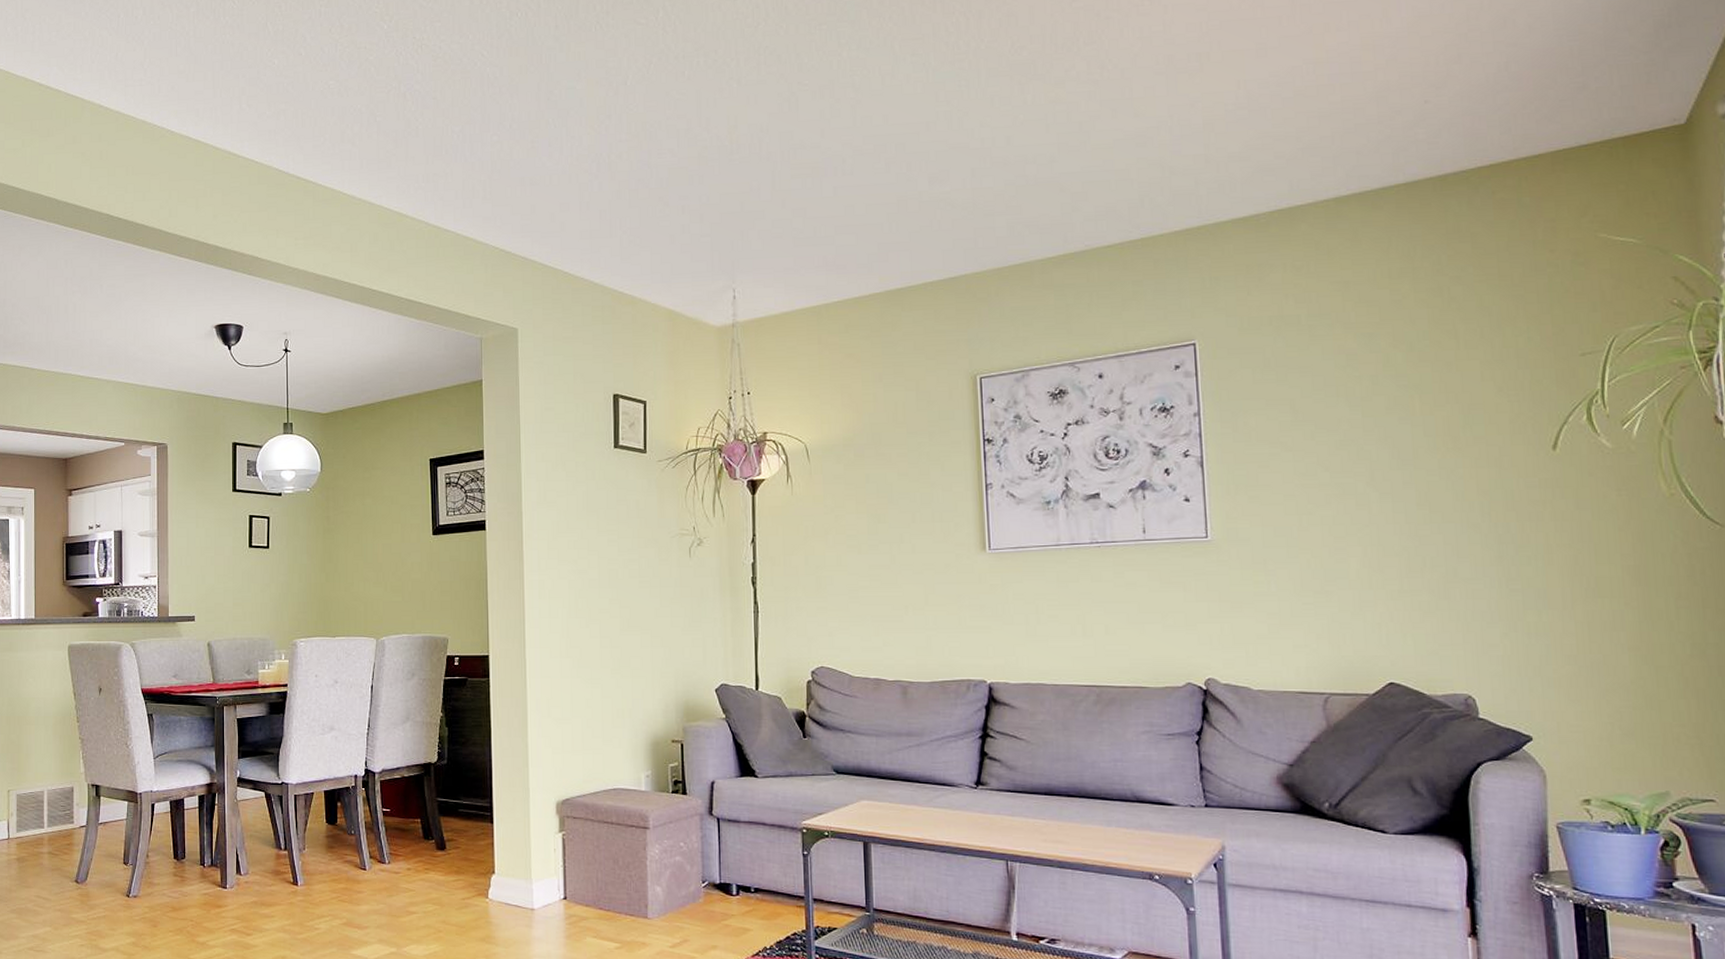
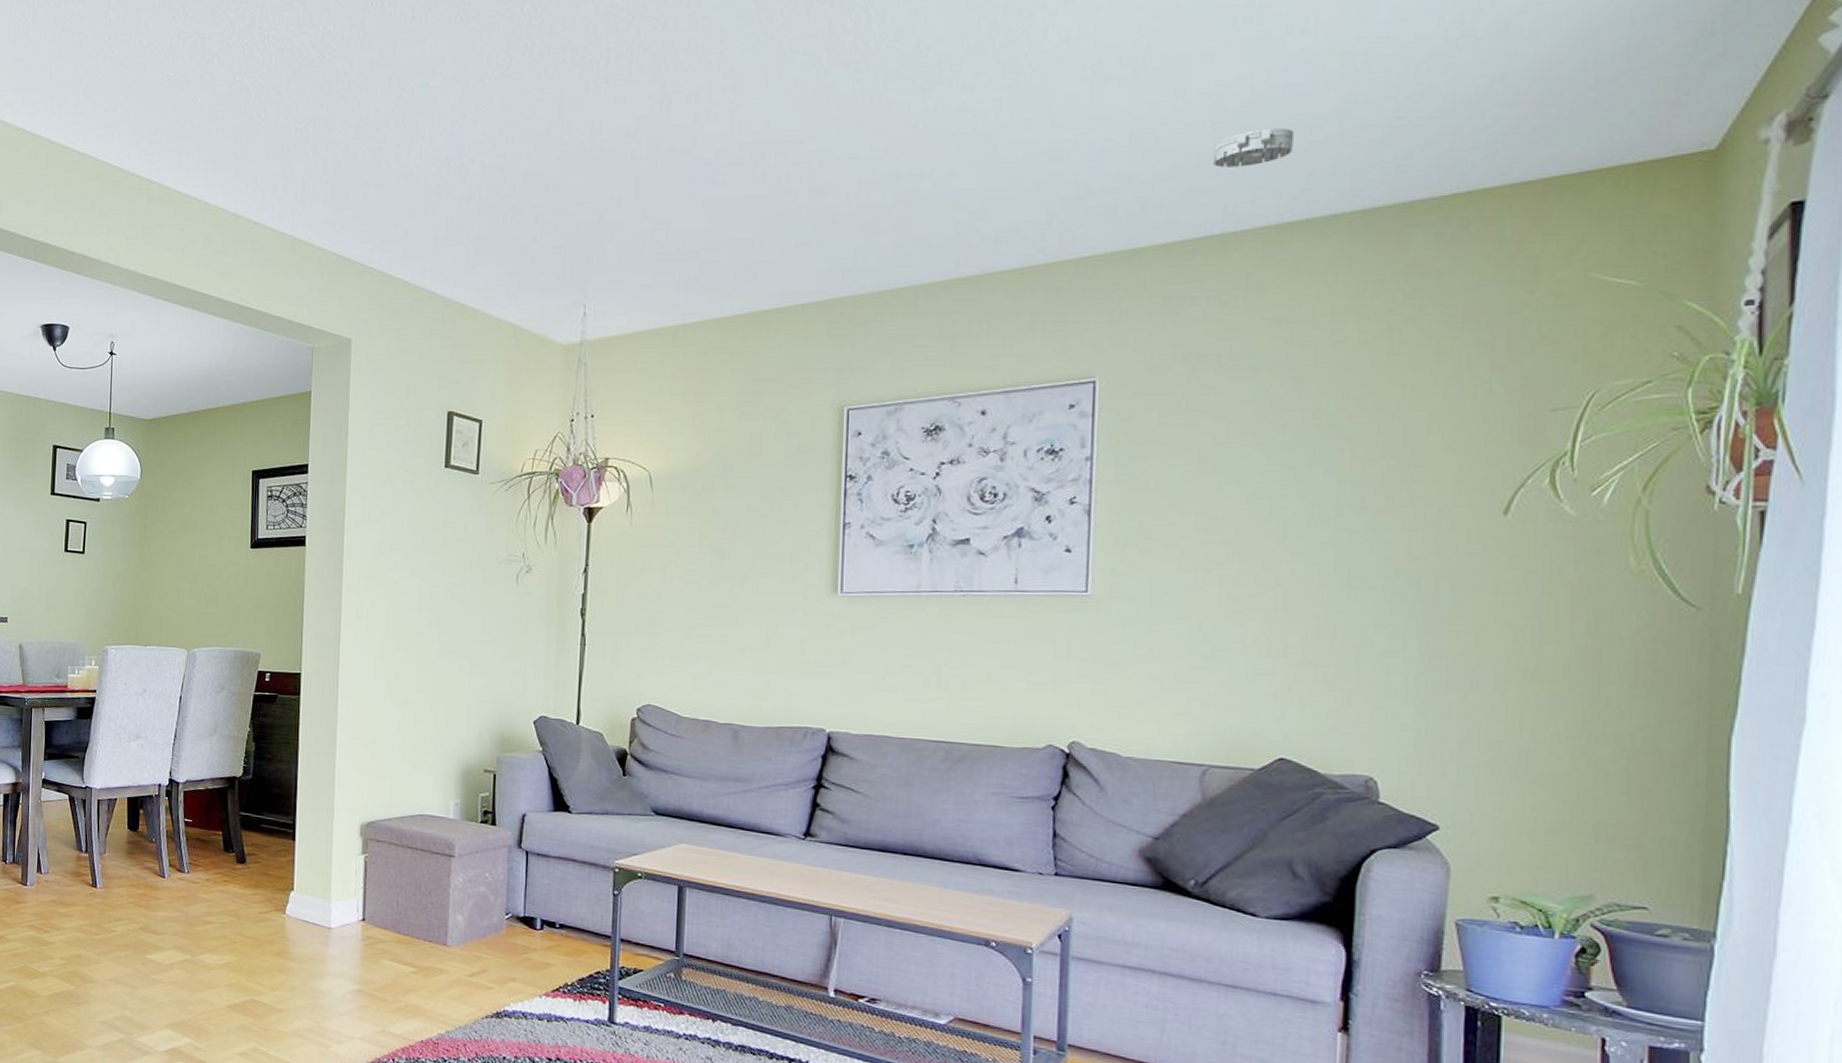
smoke detector: none [1275,112,1341,149] -> present [1213,127,1293,168]

